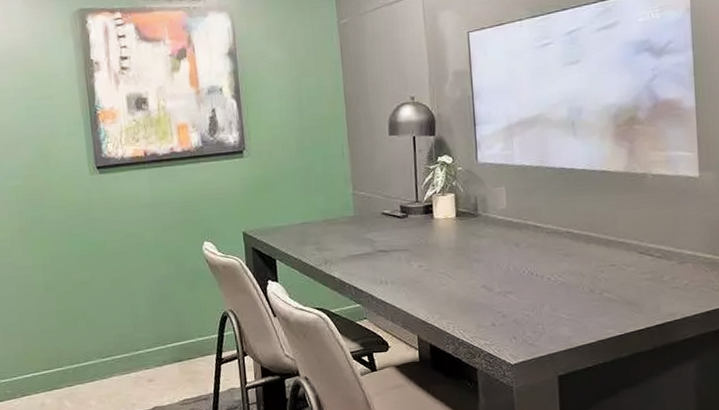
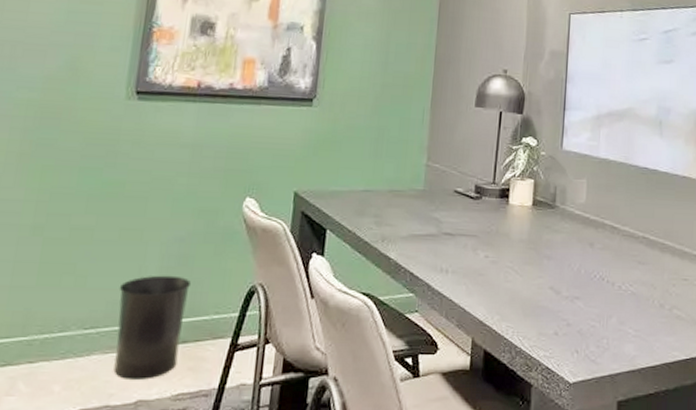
waste bin: none [120,310,178,392] -> present [113,275,192,379]

